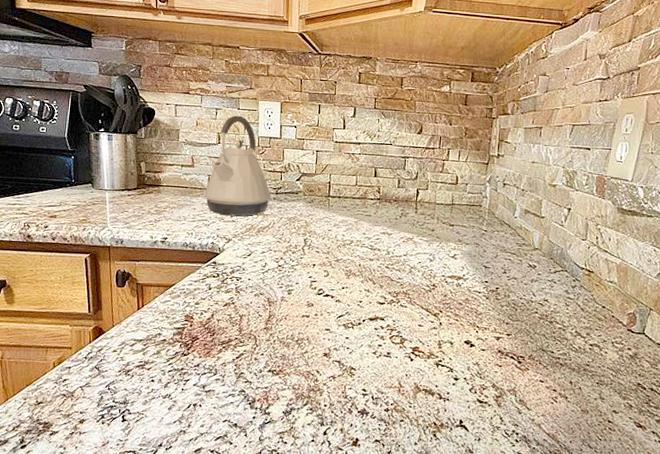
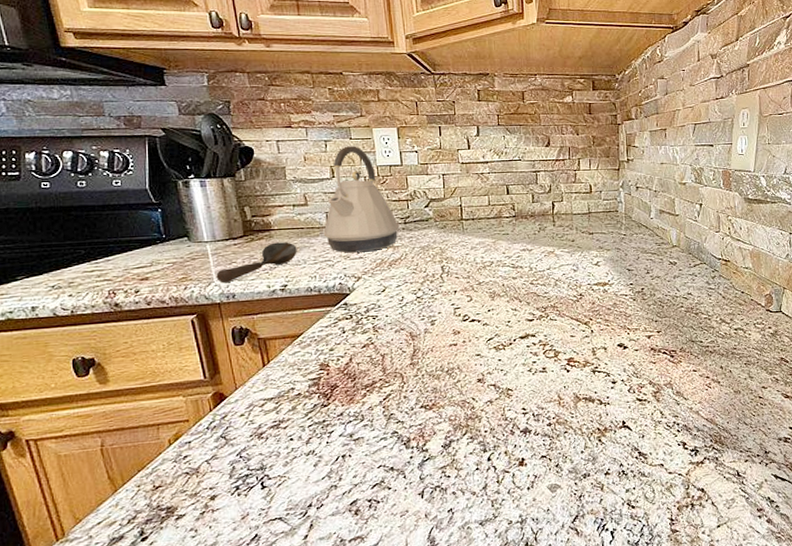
spoon: none [110,197,180,229] -> present [216,242,297,283]

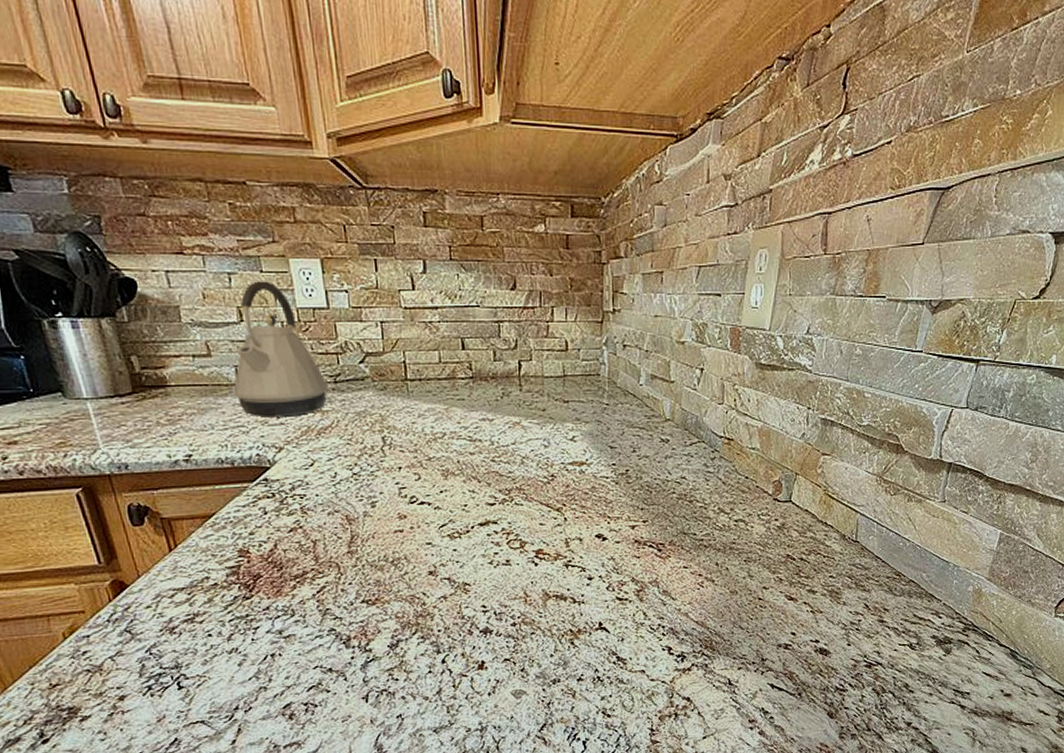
spoon: present [216,242,297,283] -> none [102,401,202,451]

